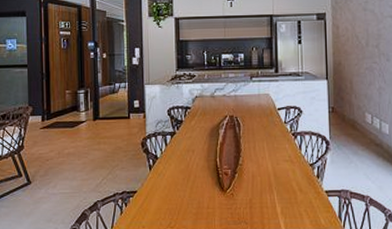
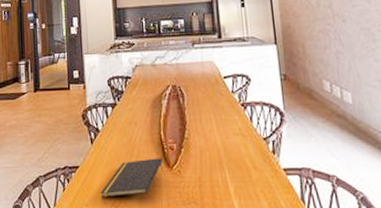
notepad: none [157,183,217,220] -> present [100,158,163,198]

